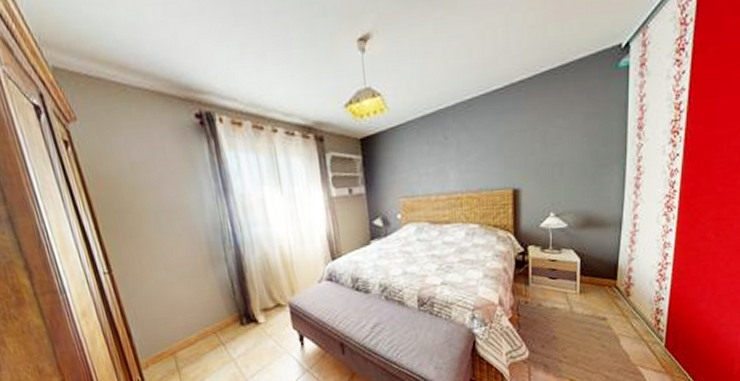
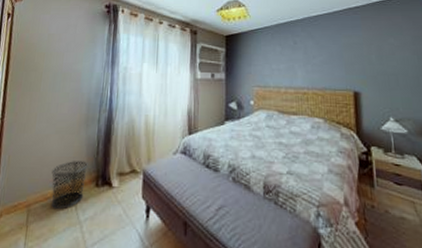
waste bin: none [188,303,231,352] -> present [51,161,88,209]

